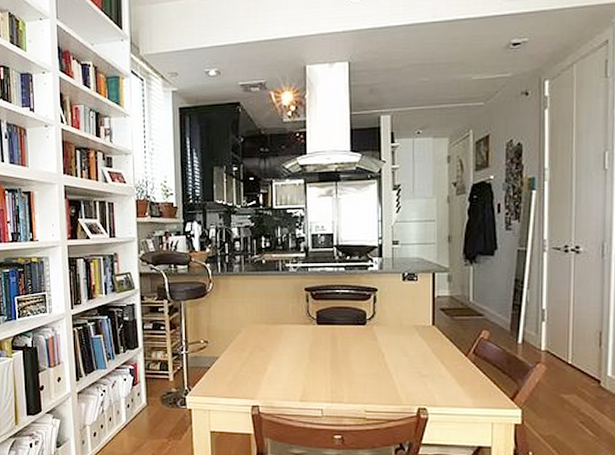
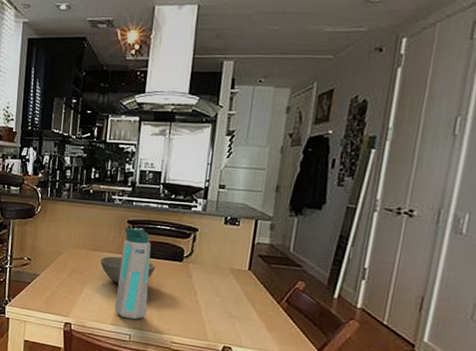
bowl: none [282,328,339,357] -> present [100,256,155,284]
water bottle: none [302,294,336,393] -> present [114,227,151,320]

